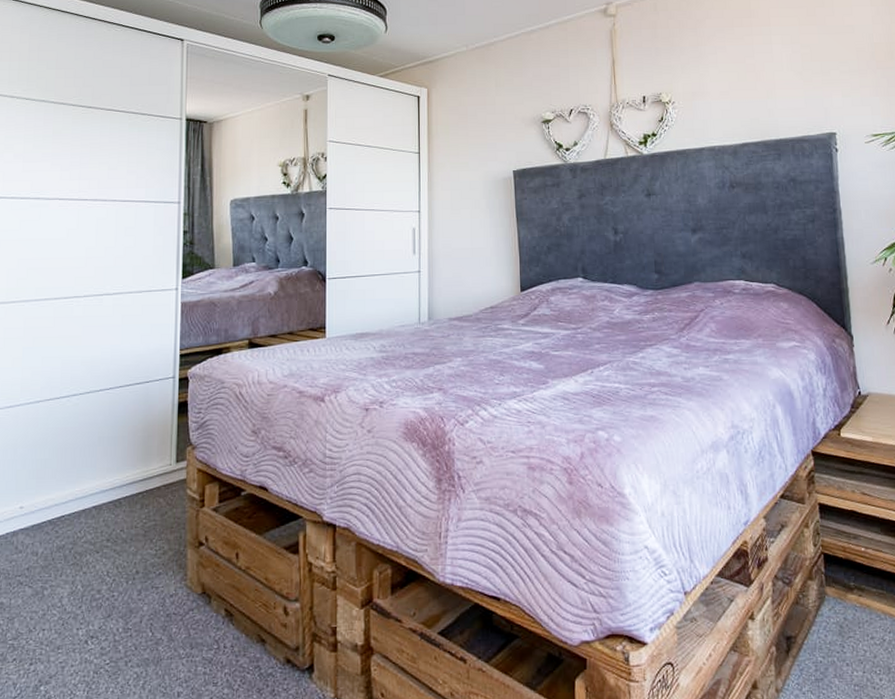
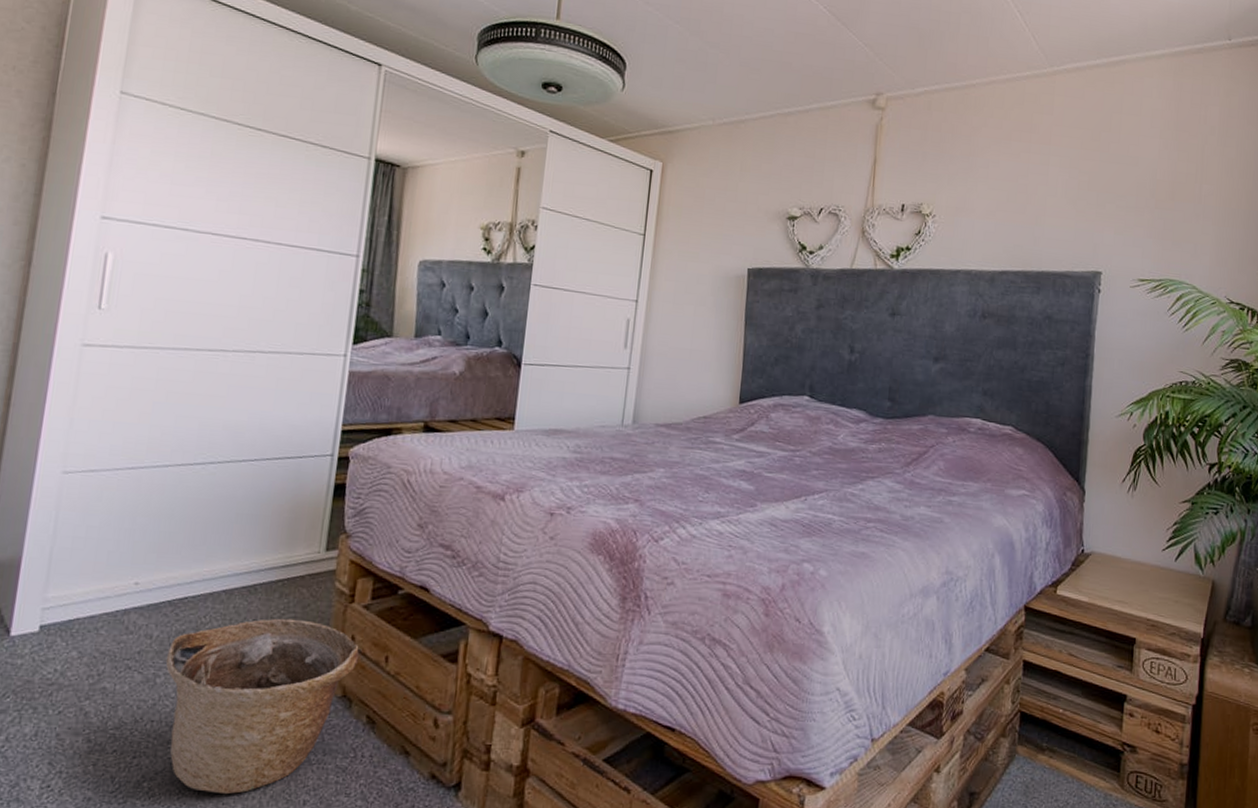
basket: none [50,526,214,692] -> present [165,618,359,795]

